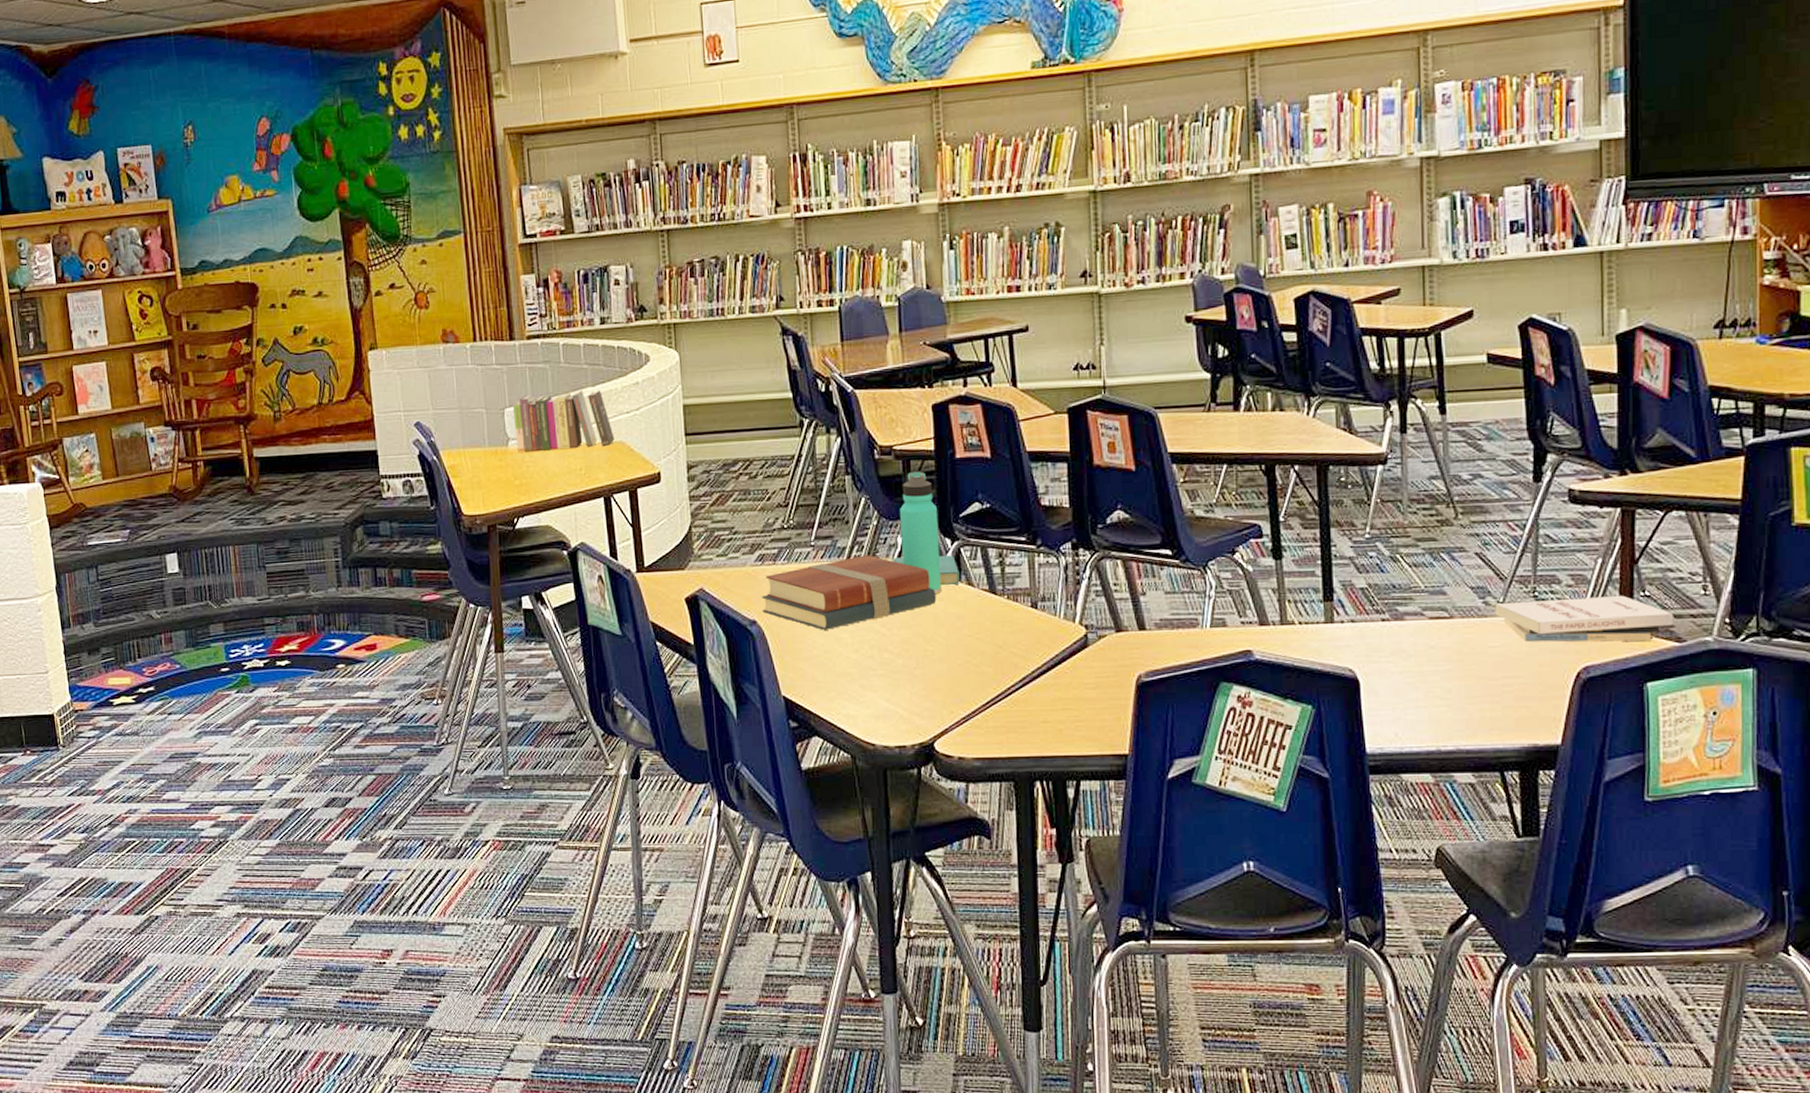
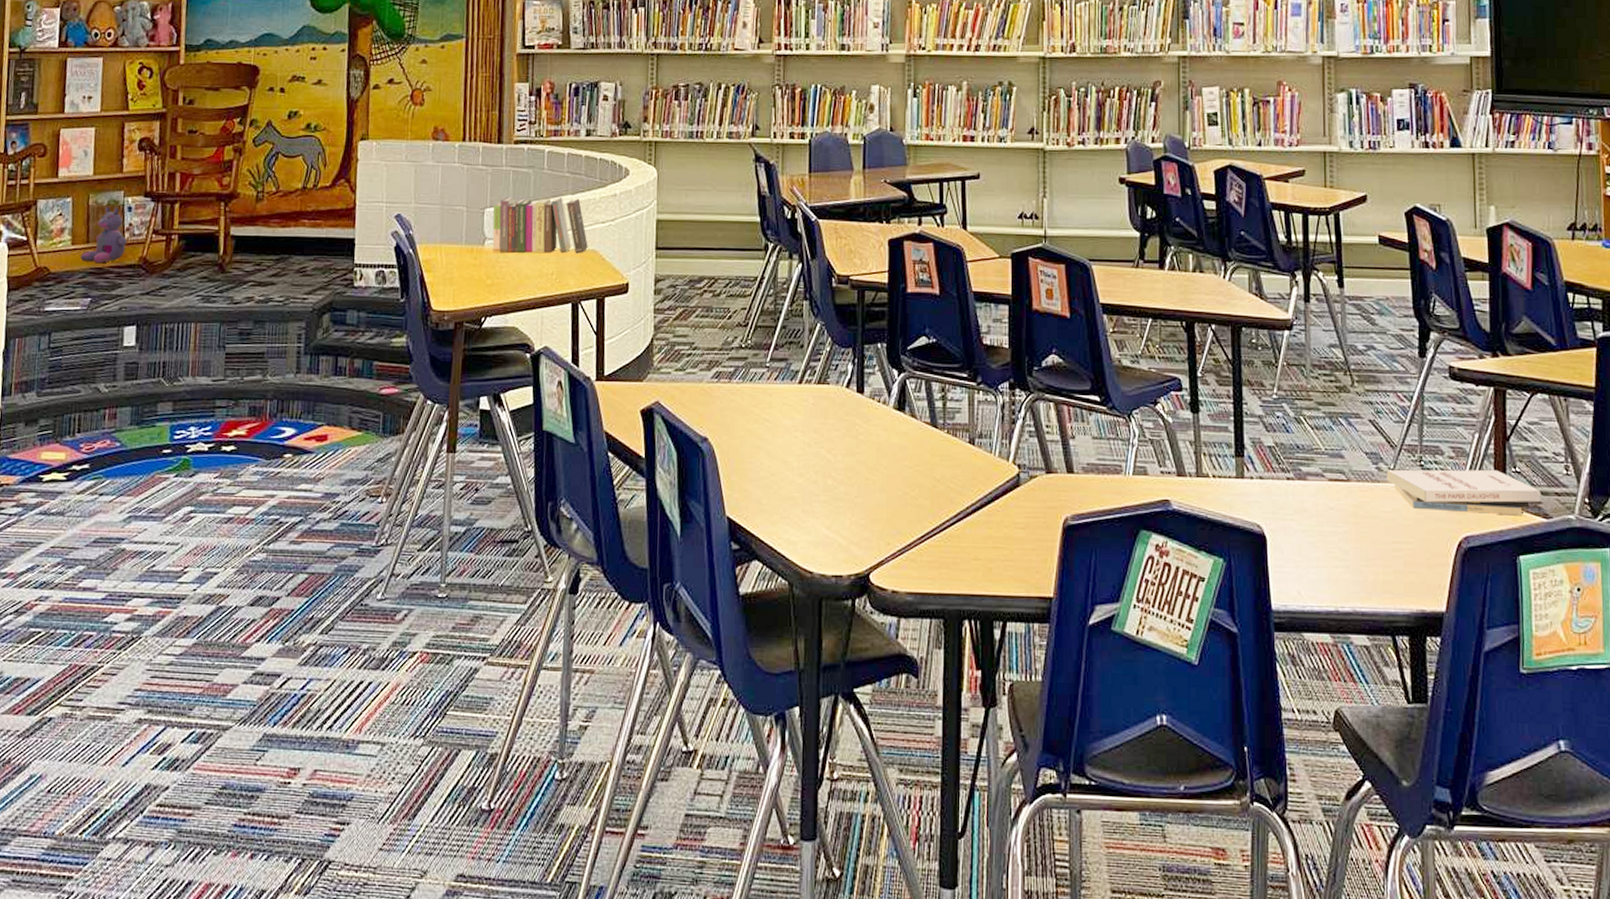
toy: none [113,439,155,496] -> present [80,207,127,264]
books: present [761,555,937,630] -> none [714,380,881,452]
book: present [893,556,960,585] -> none [842,385,904,415]
thermos bottle: present [900,471,942,595] -> none [851,301,888,424]

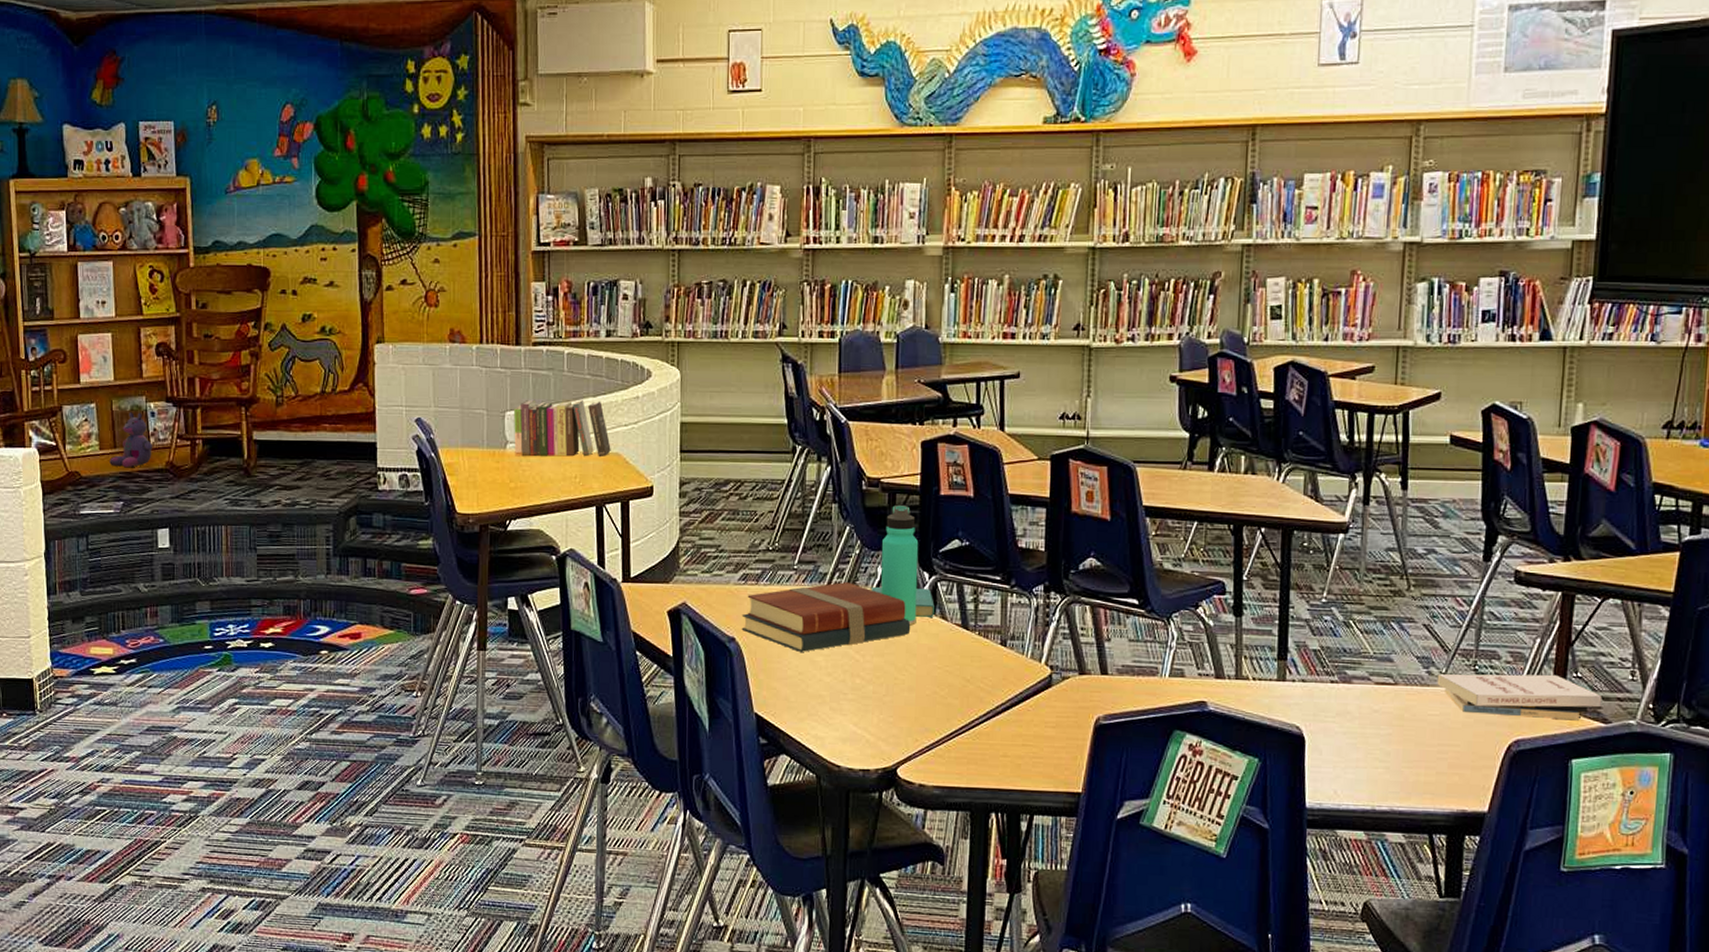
books: none [714,380,881,452] -> present [741,582,911,652]
book: none [842,385,904,415] -> present [871,587,935,617]
thermos bottle: none [851,301,888,424] -> present [881,504,919,626]

